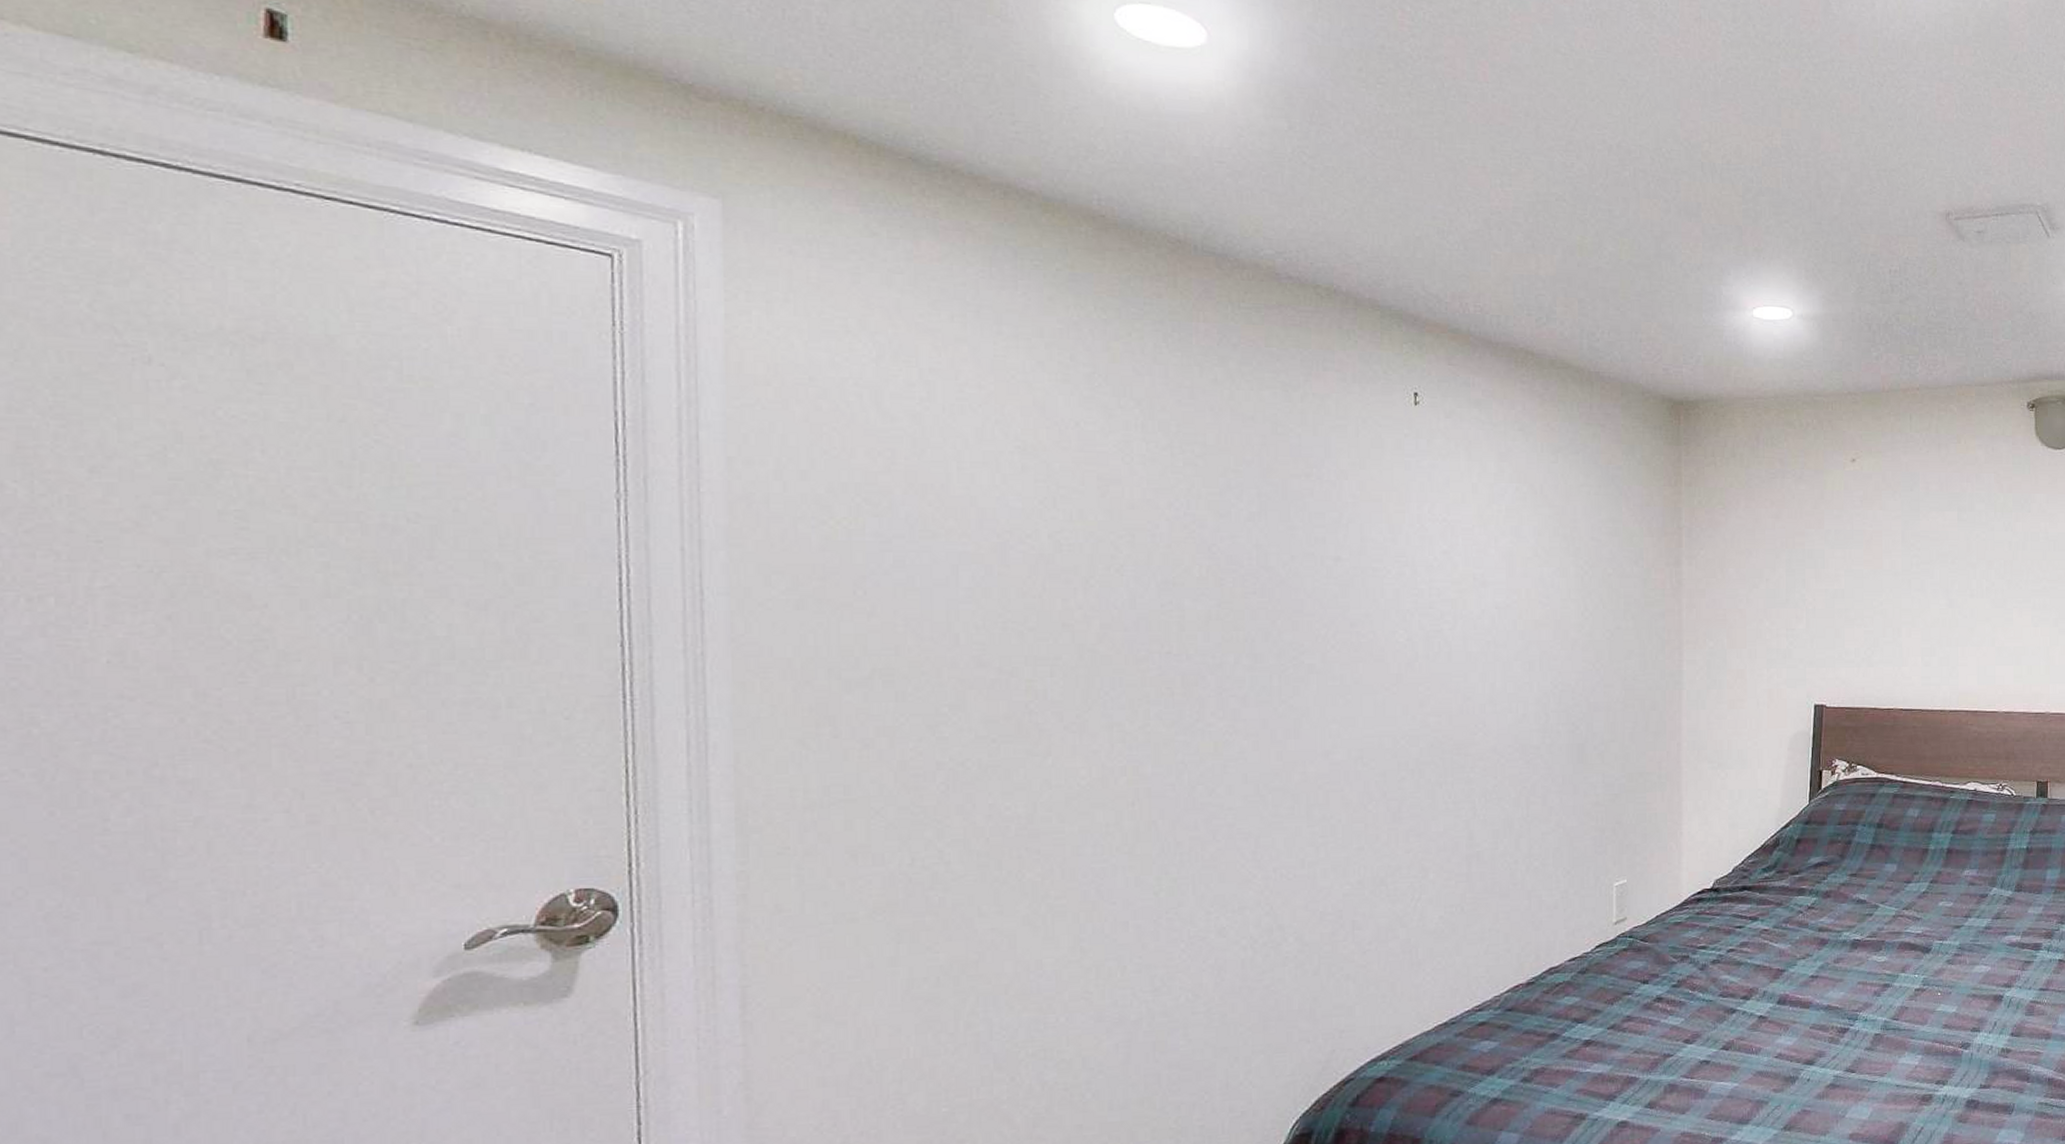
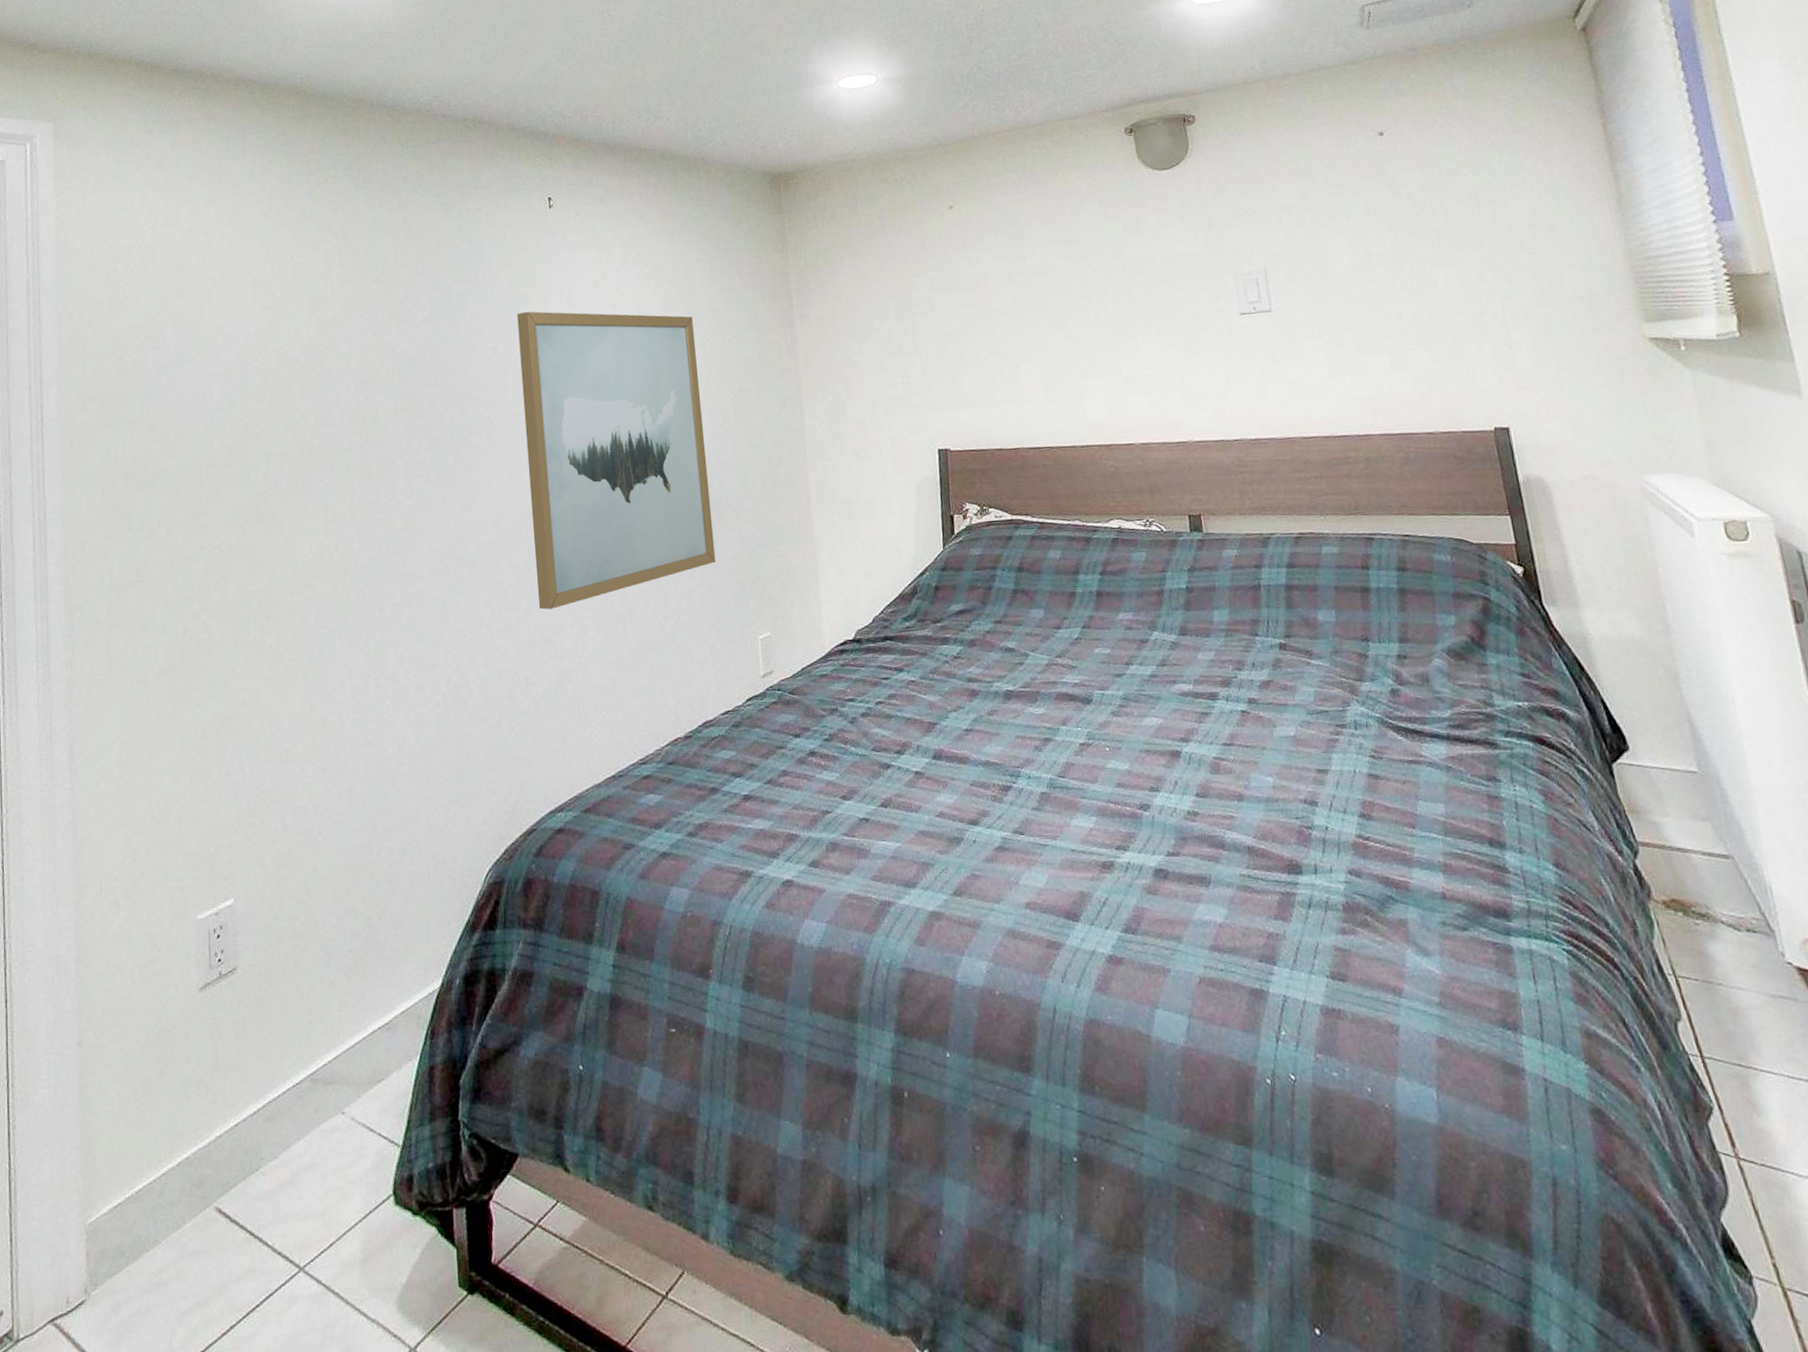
wall art: none [1367,520,1576,850] -> present [517,311,716,610]

